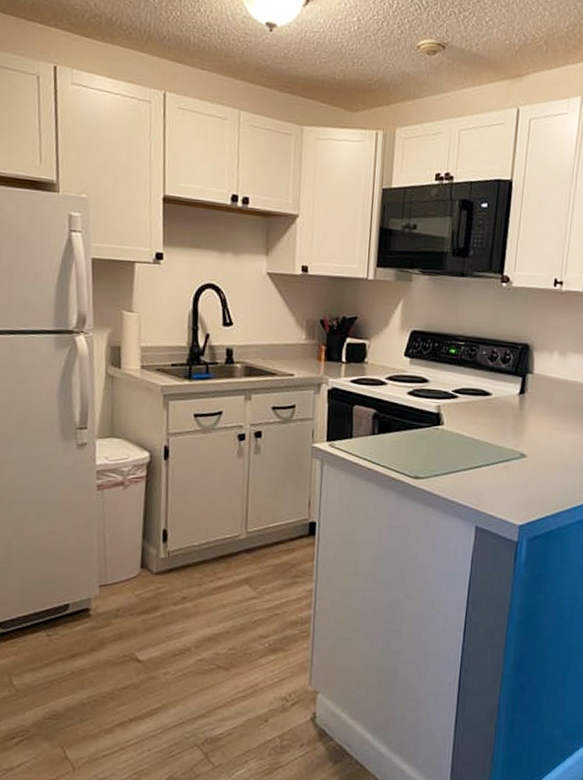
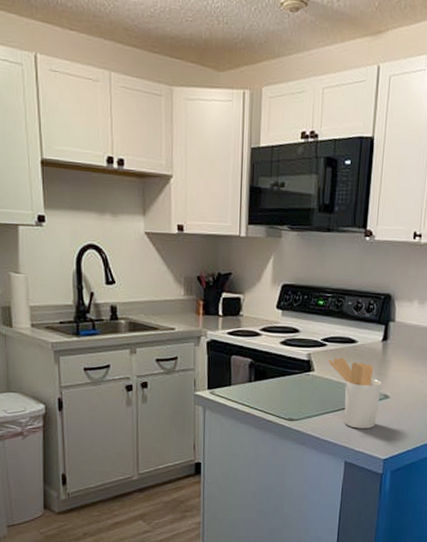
utensil holder: none [459,411,518,491] -> present [328,357,382,429]

